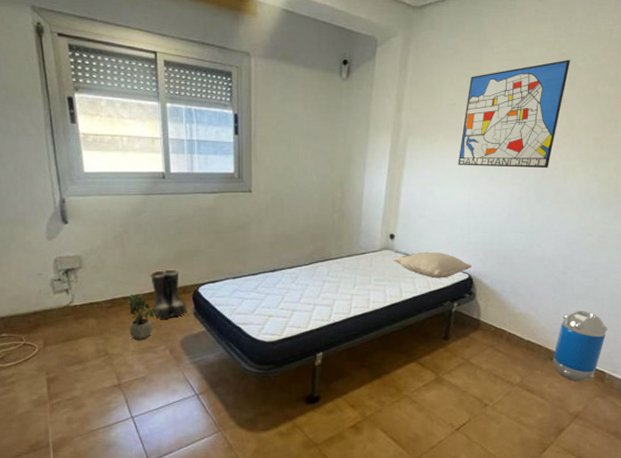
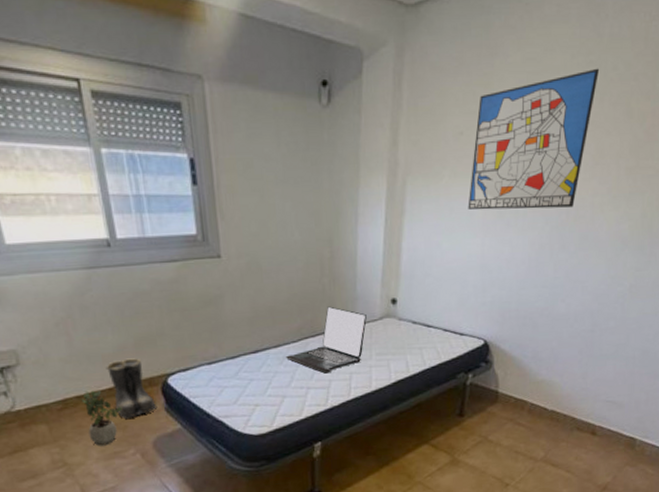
laptop: none [298,237,368,293] -> present [286,306,367,374]
pillow: present [393,252,472,278] -> none [396,316,487,348]
trash can: present [552,310,608,381] -> none [579,372,639,451]

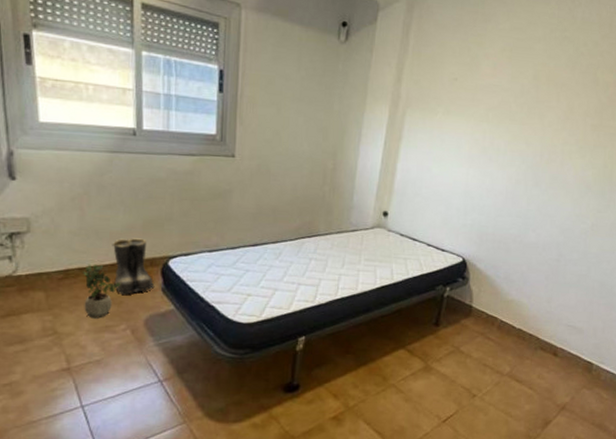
laptop: present [286,306,367,374] -> none [282,211,360,272]
wall art: present [468,68,600,210] -> none [457,42,573,153]

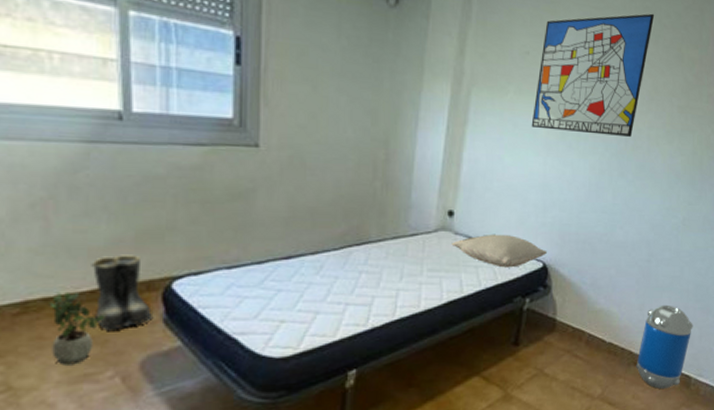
pillow: none [385,232,466,261] -> present [451,234,547,268]
wall art: none [457,42,573,153] -> present [531,13,655,138]
trash can: none [542,299,597,371] -> present [636,304,693,389]

